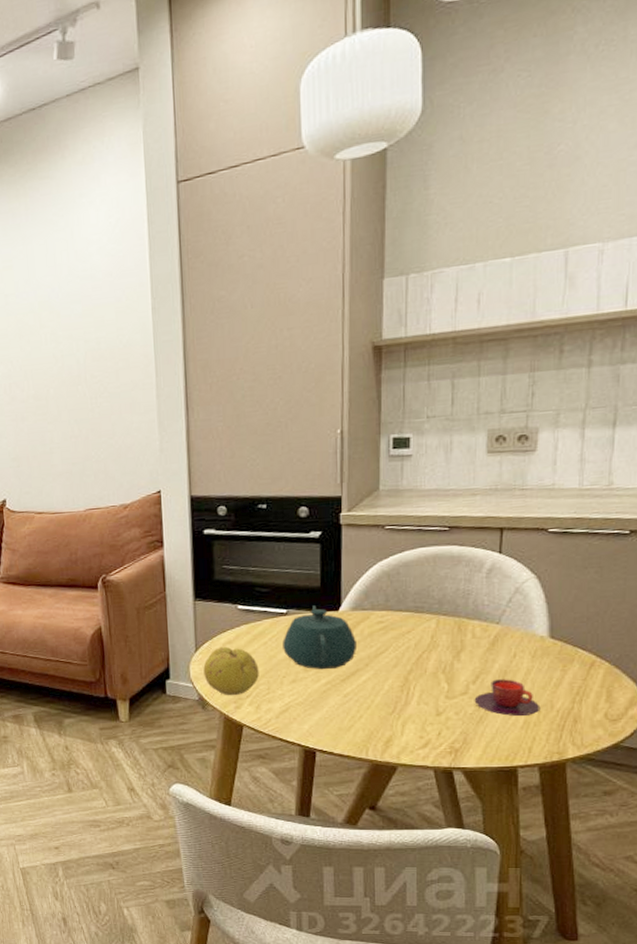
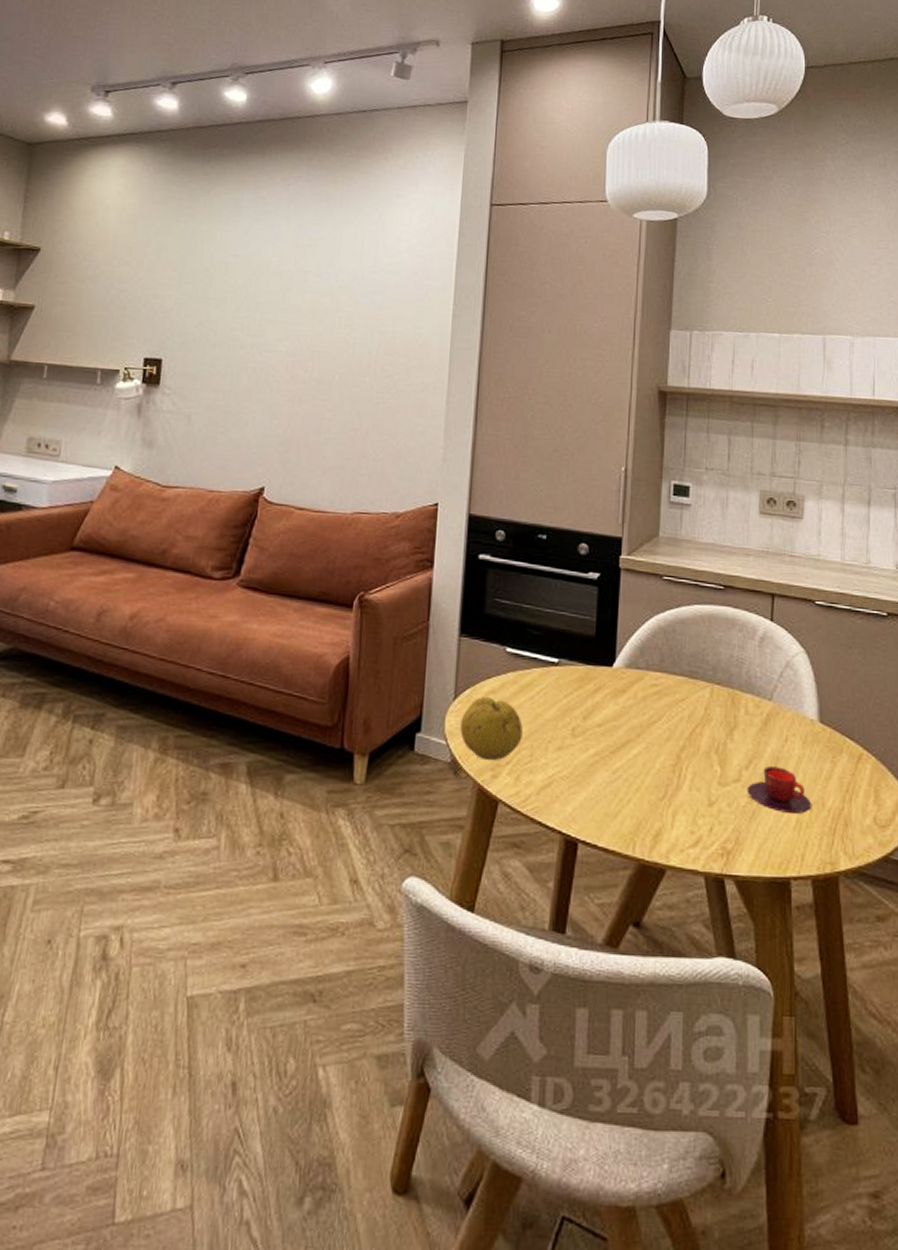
teapot: present [283,605,356,670] -> none [551,657,629,737]

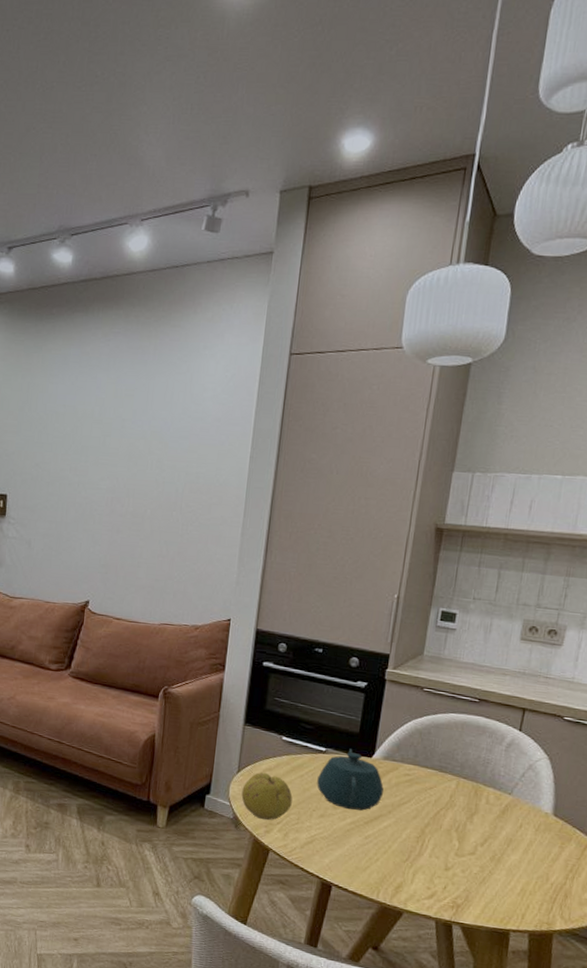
teapot: none [551,657,629,737] -> present [317,749,384,811]
teacup: present [747,766,812,814] -> none [480,845,538,884]

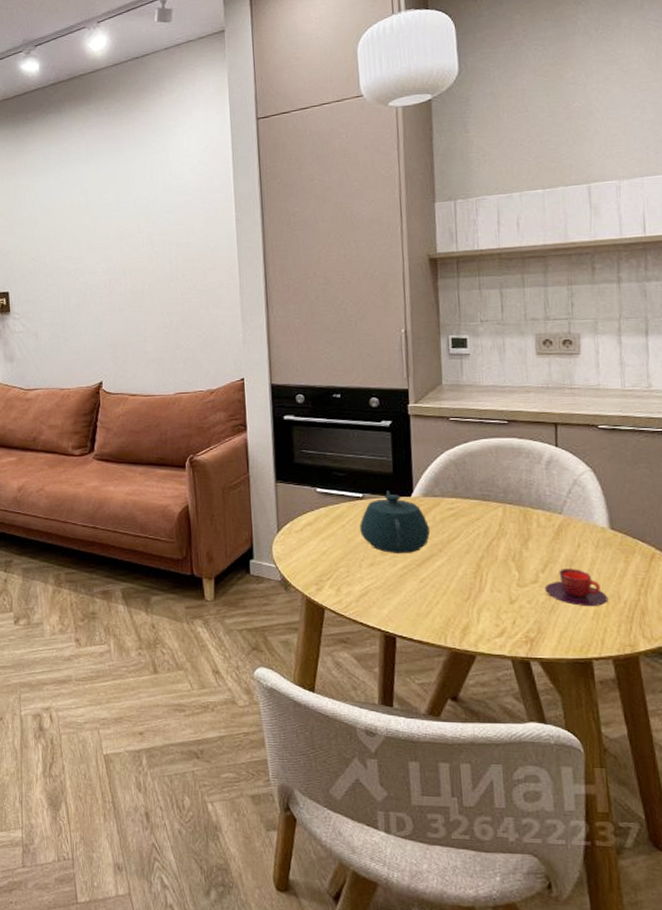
fruit: present [241,772,293,821] -> none [285,528,339,578]
teacup: none [480,845,538,884] -> present [544,569,609,606]

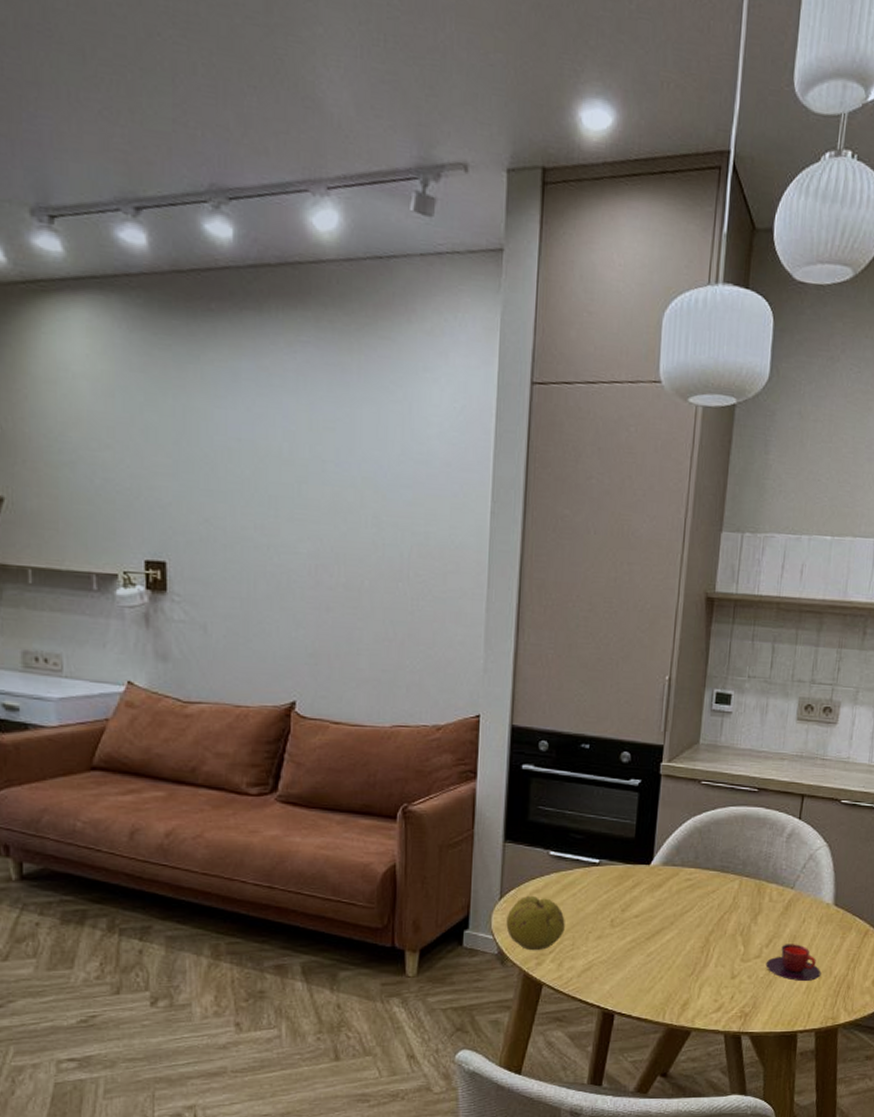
fruit: none [285,528,339,578] -> present [506,895,565,951]
teapot: present [360,491,430,554] -> none [591,857,664,927]

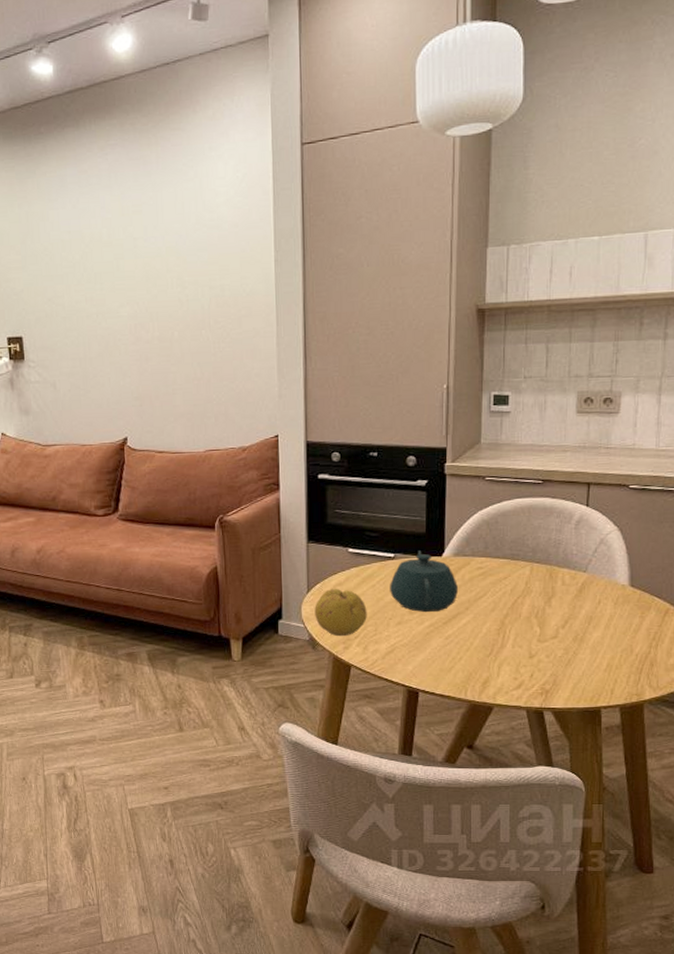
teapot: none [591,857,664,927] -> present [390,551,458,613]
teacup: present [765,944,821,981] -> none [563,624,622,659]

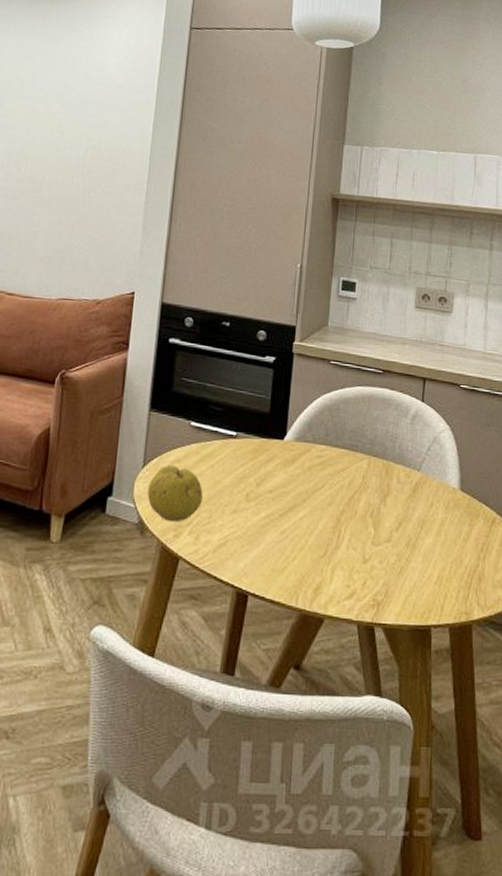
teapot: present [390,551,458,613] -> none [228,431,297,502]

